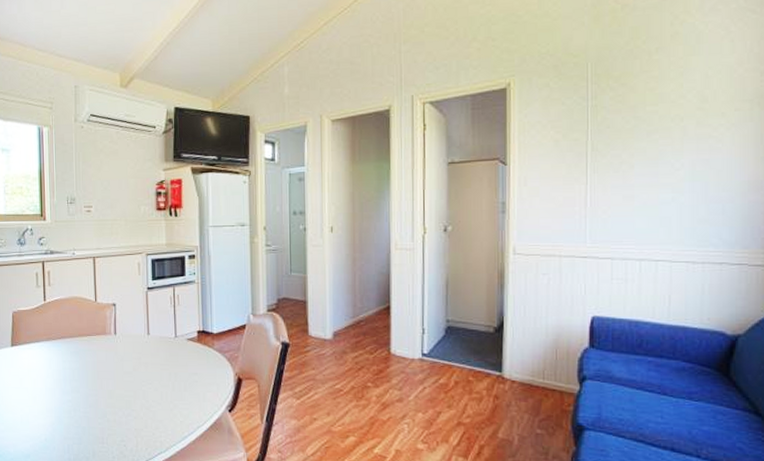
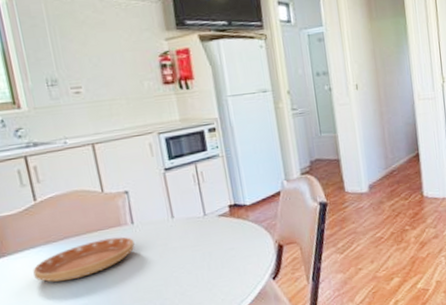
saucer: none [35,344,114,377] -> present [32,236,135,282]

